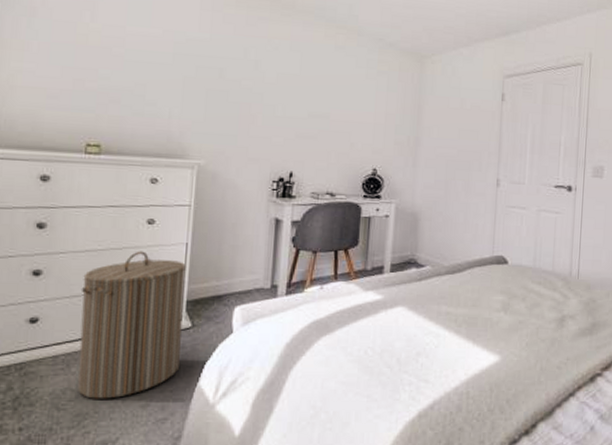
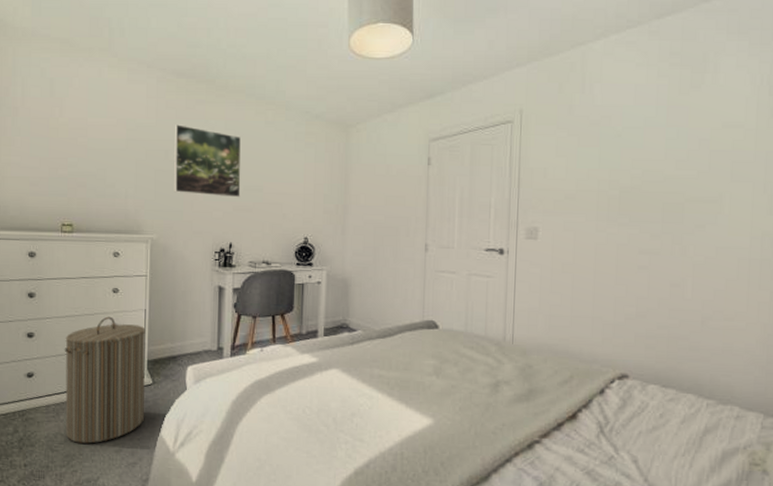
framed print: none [228,41,308,124] -> present [174,124,242,198]

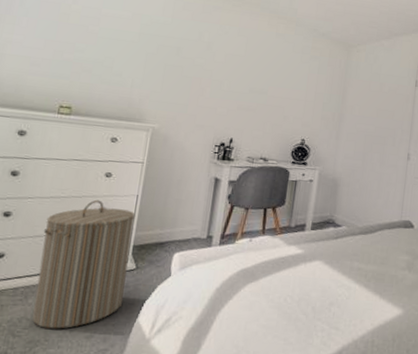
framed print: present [174,124,242,198] -> none [181,25,252,98]

